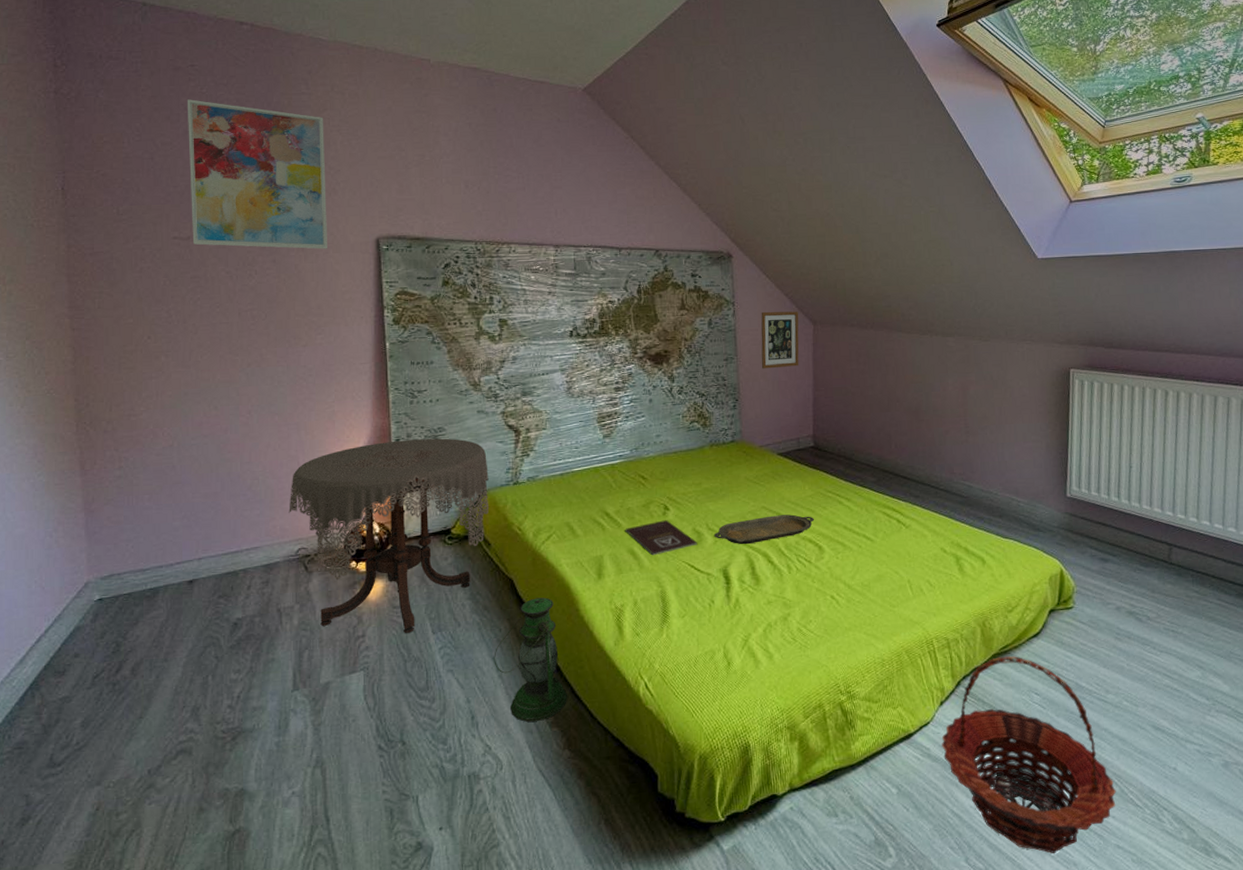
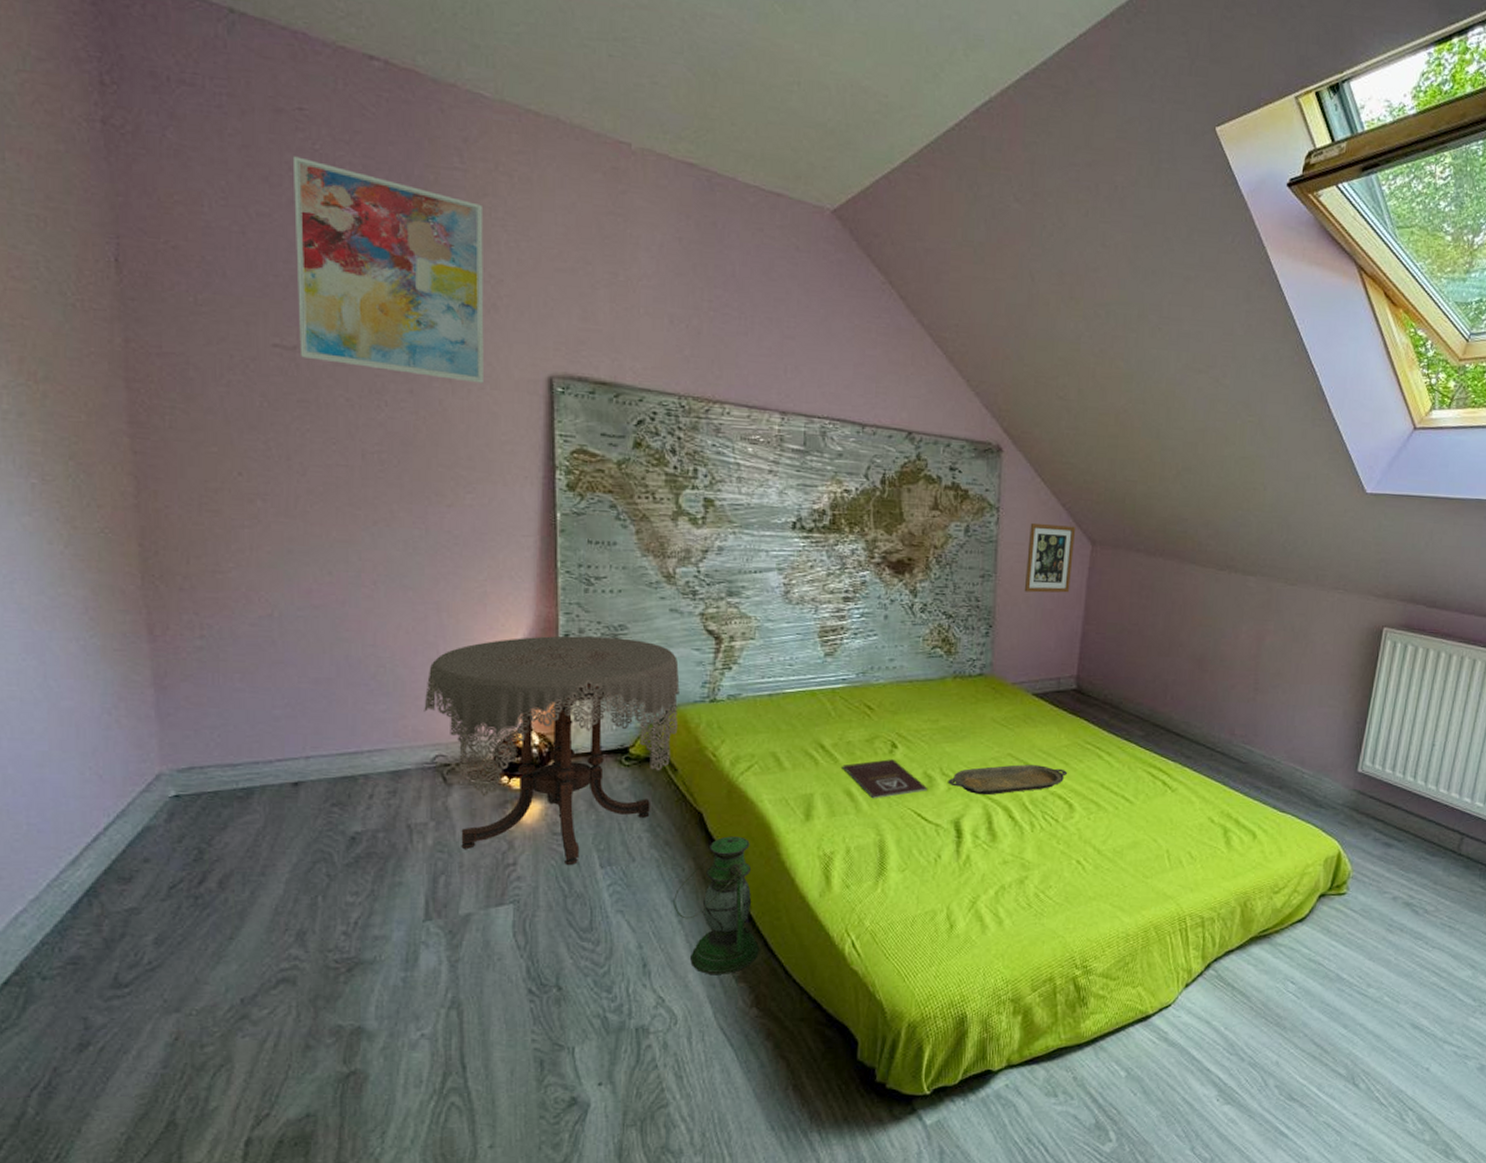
basket: present [942,656,1116,853] -> none [1181,941,1362,1147]

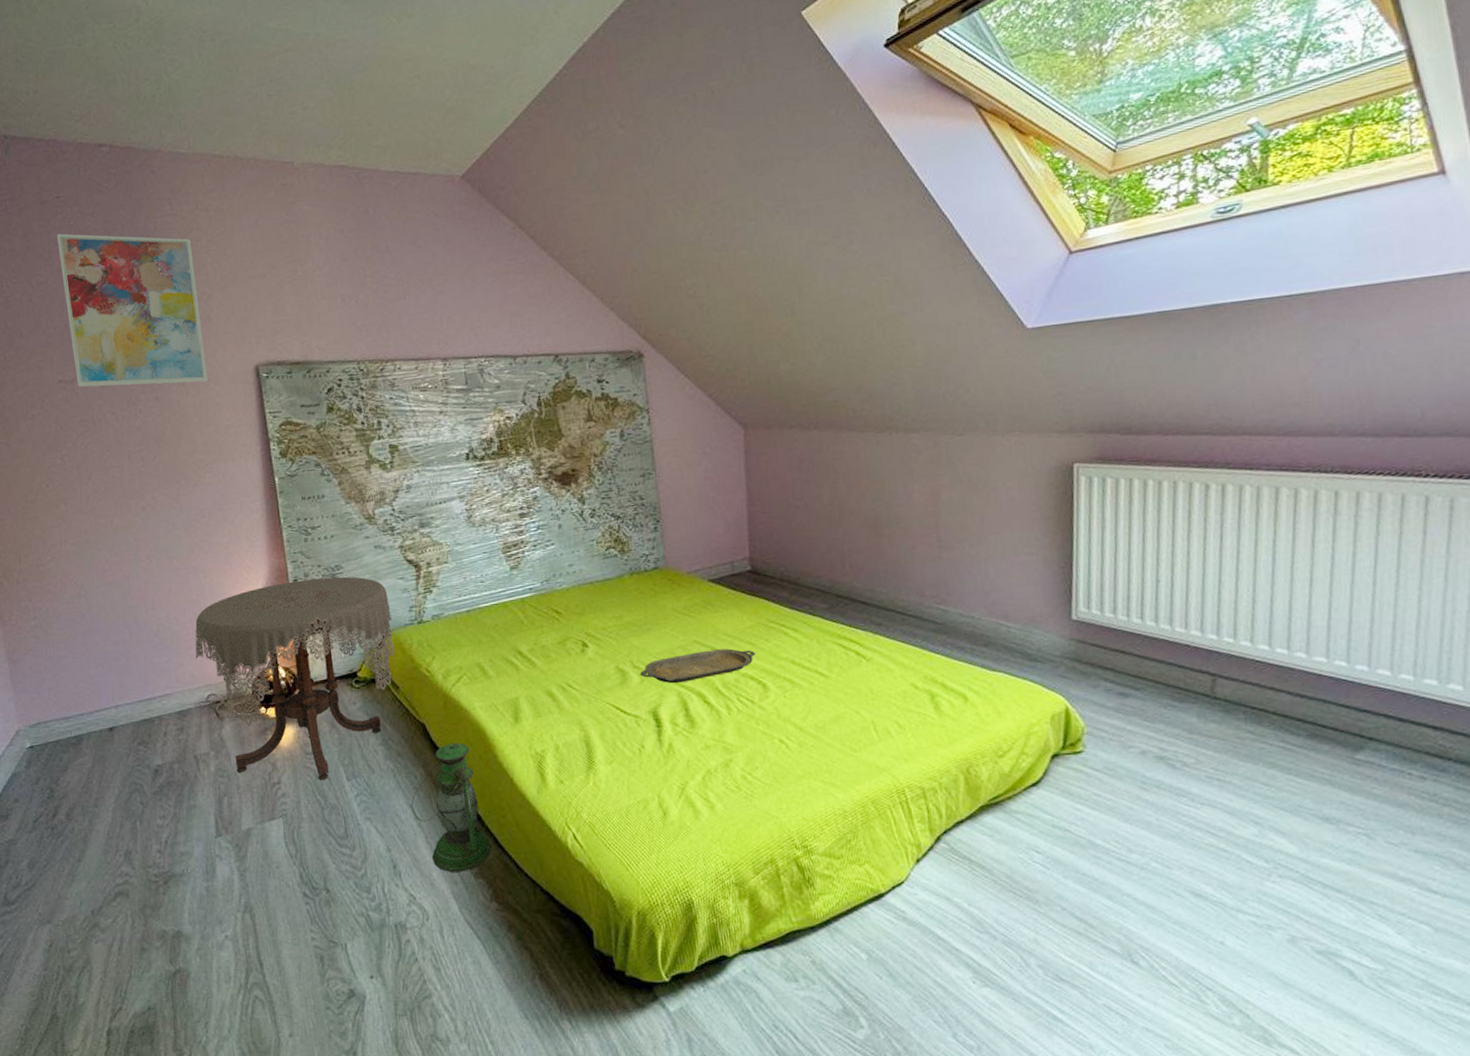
book: present [842,759,928,799] -> none [540,658,623,697]
picture frame: present [1024,522,1076,593] -> none [681,414,729,484]

